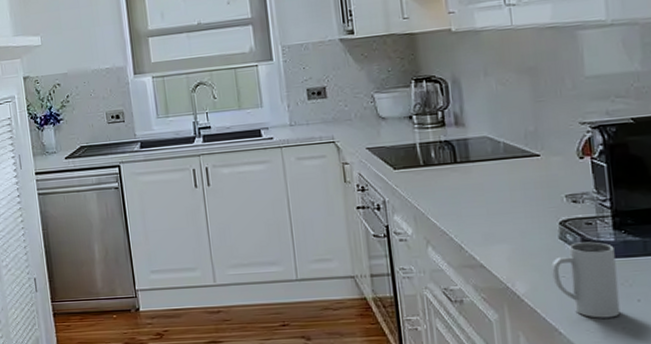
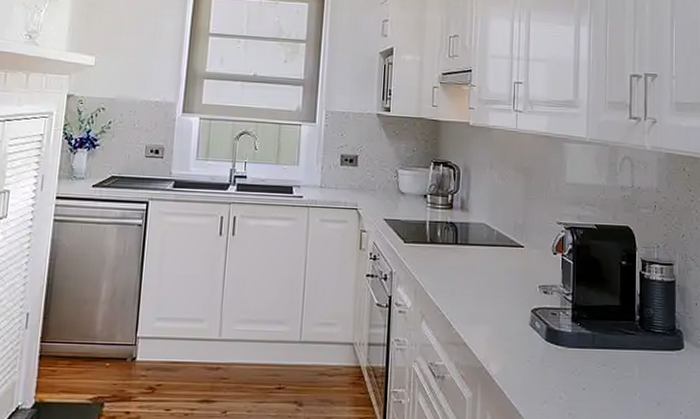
mug: present [551,241,621,318] -> none [520,330,571,404]

